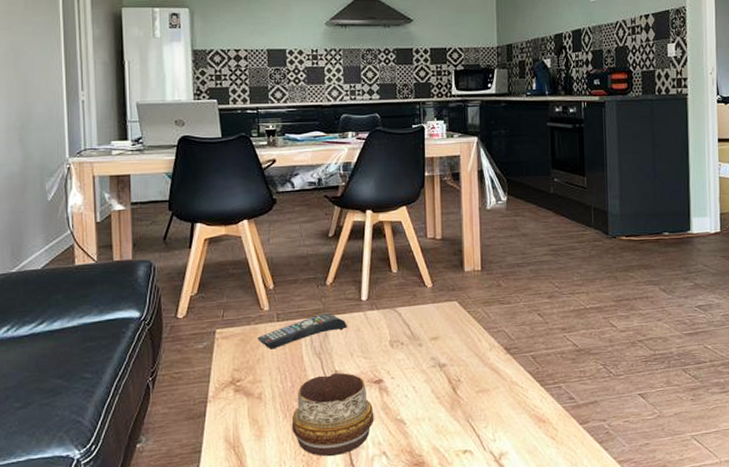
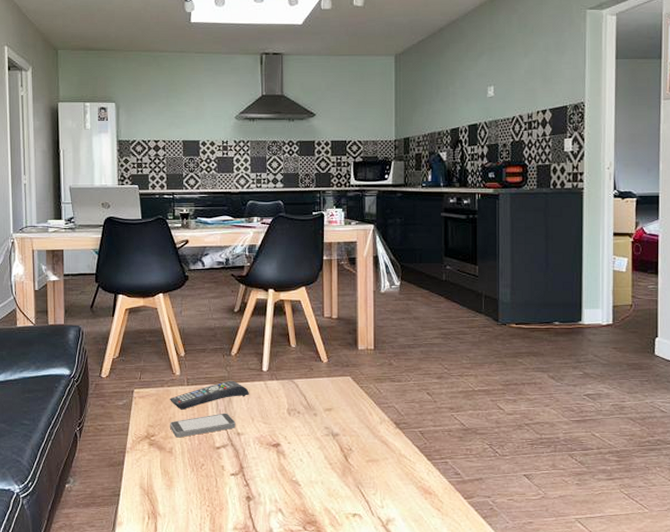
smartphone: none [258,349,333,381] -> present [170,413,236,438]
decorative bowl: present [291,372,374,457] -> none [198,434,272,509]

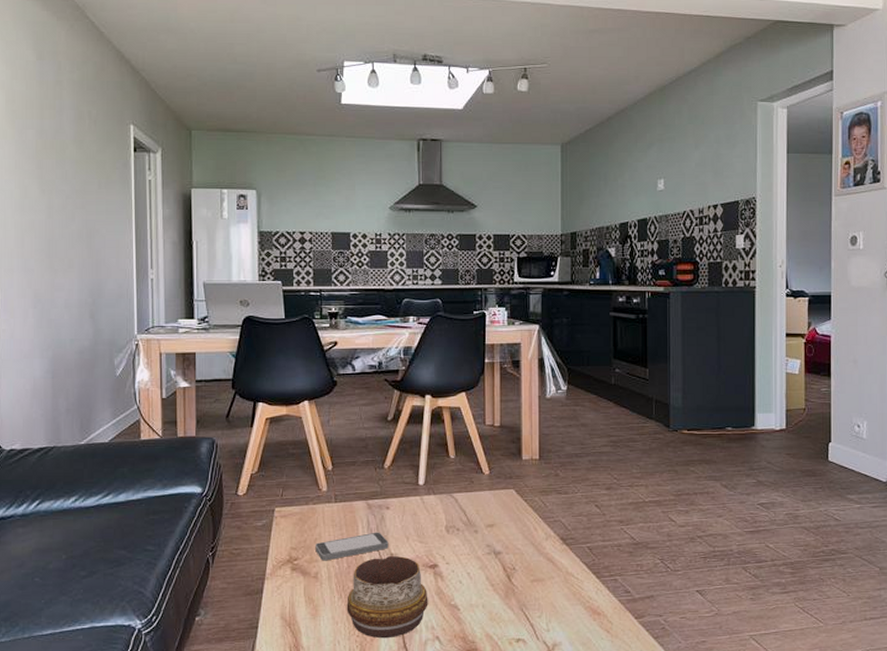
remote control: present [170,380,249,410] -> none [315,496,404,530]
decorative bowl: none [198,434,272,509] -> present [346,555,428,639]

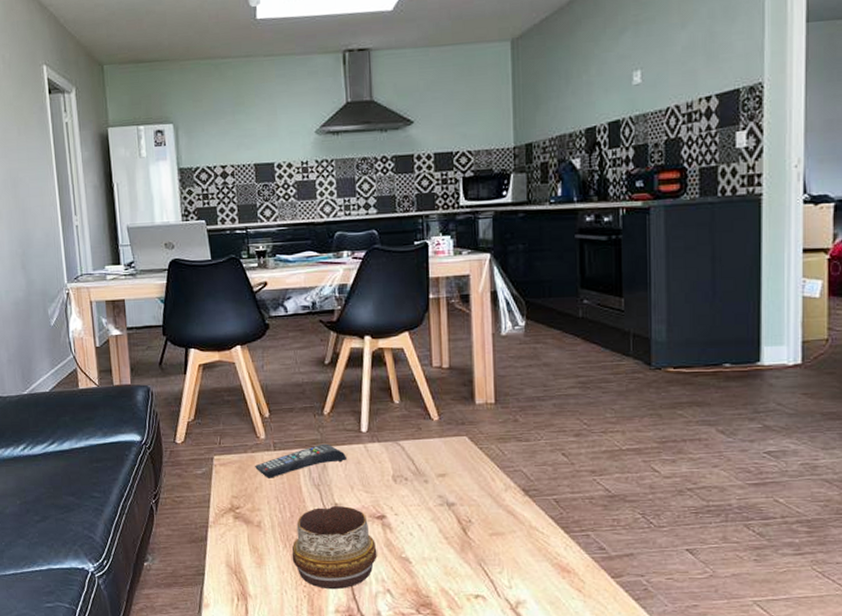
remote control: none [315,496,404,530] -> present [255,443,347,478]
smartphone: present [315,532,389,561] -> none [256,481,333,510]

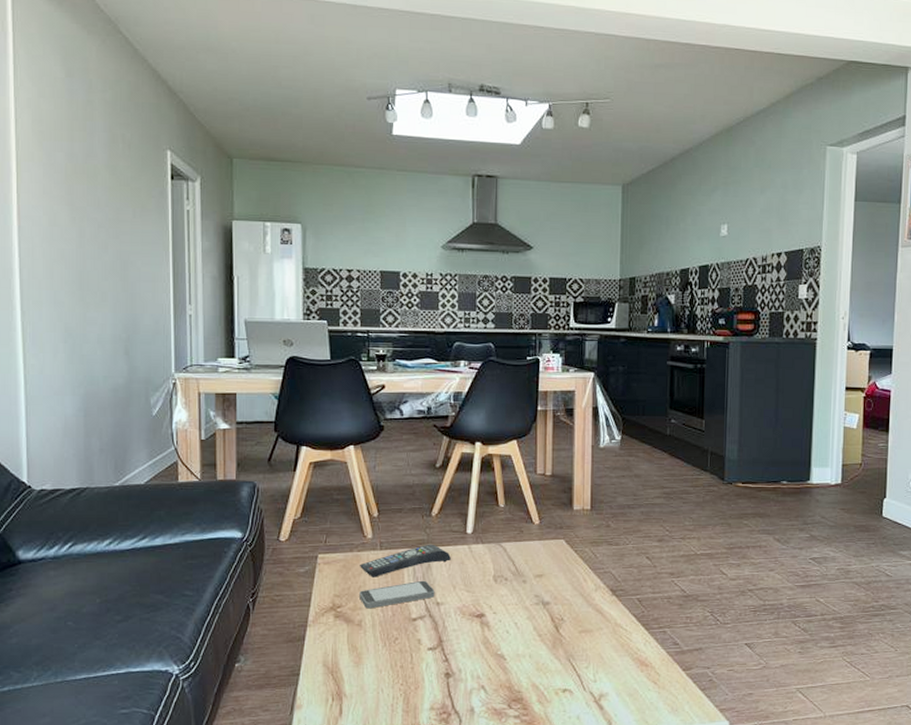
smartphone: none [256,481,333,510] -> present [359,580,435,609]
decorative bowl: present [292,505,377,590] -> none [391,604,474,687]

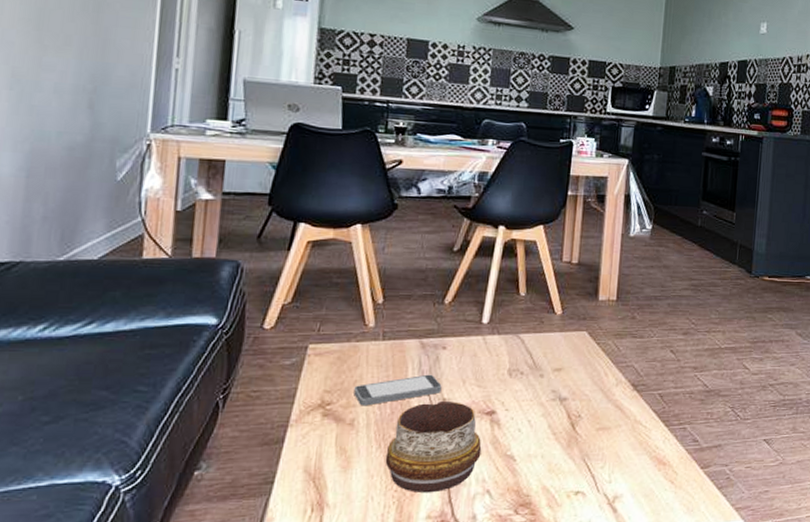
remote control: present [360,544,451,577] -> none [357,334,463,371]
decorative bowl: none [391,604,474,687] -> present [385,400,482,494]

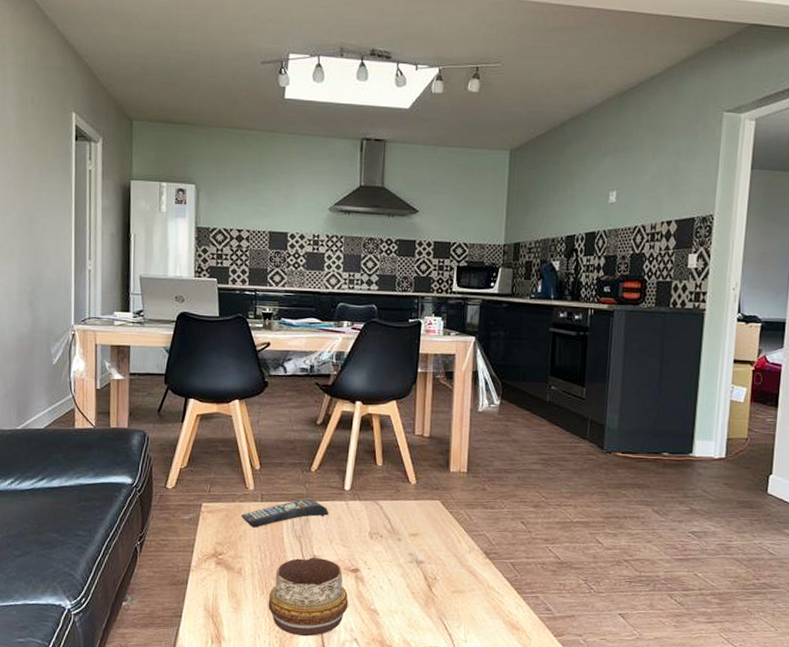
smartphone: present [354,374,442,406] -> none [240,533,312,558]
remote control: none [357,334,463,371] -> present [241,498,329,528]

